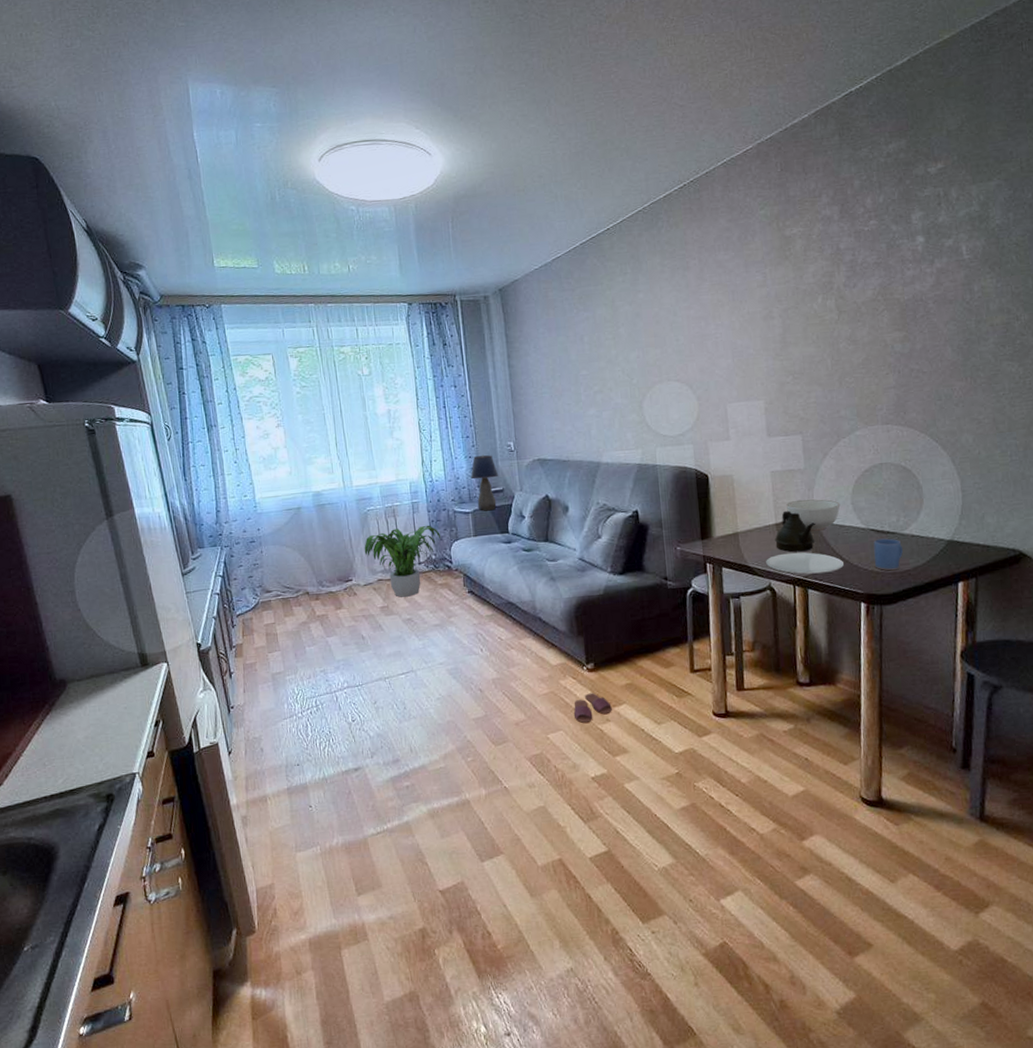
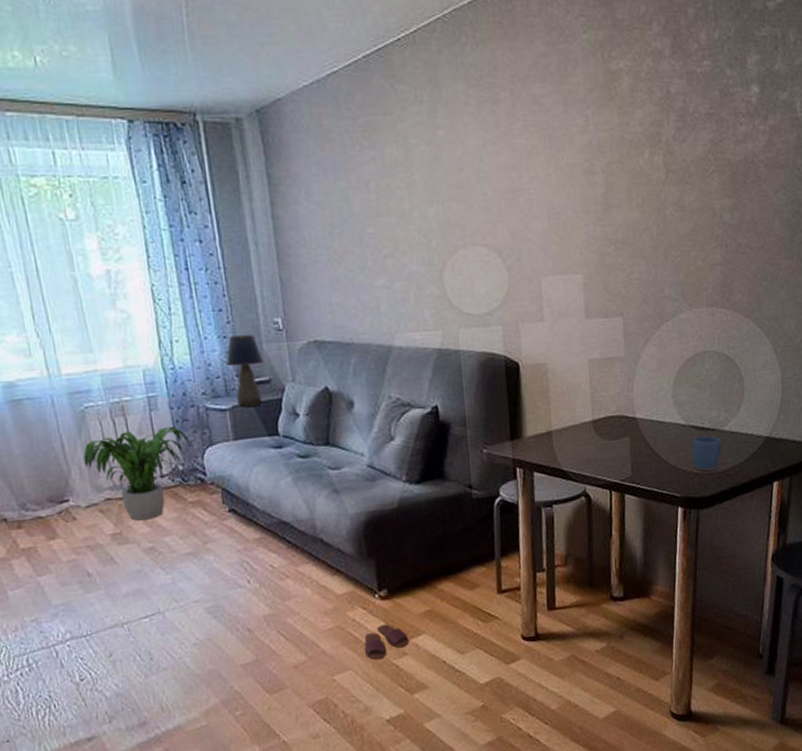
plate: present [766,552,845,575] -> none [581,452,663,478]
teapot: present [775,510,816,552] -> none [591,405,634,453]
bowl: present [786,499,841,531] -> none [604,392,661,429]

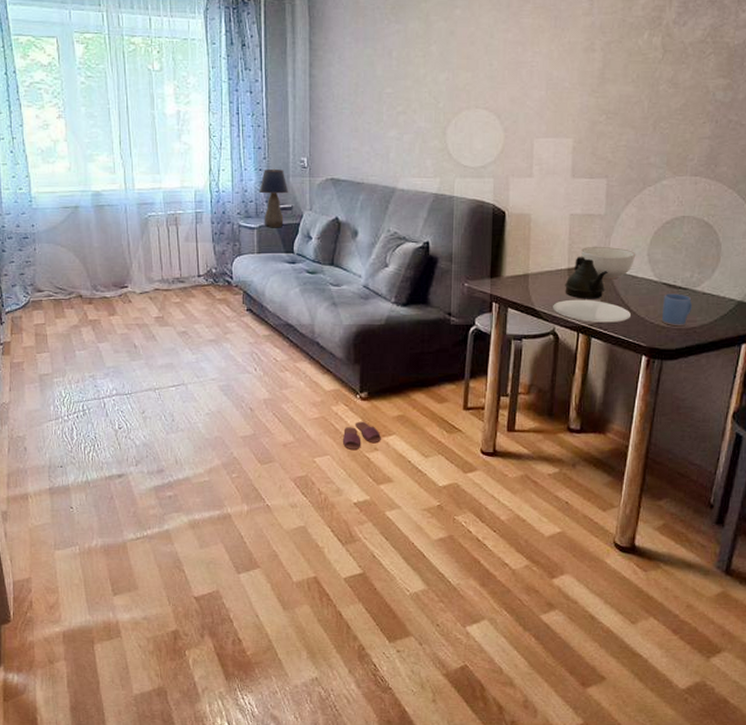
potted plant: present [83,426,191,521] -> none [142,237,224,309]
plate: none [581,452,663,478] -> present [553,299,632,323]
teapot: none [591,405,634,453] -> present [565,256,608,299]
bowl: none [604,392,661,429] -> present [581,247,636,280]

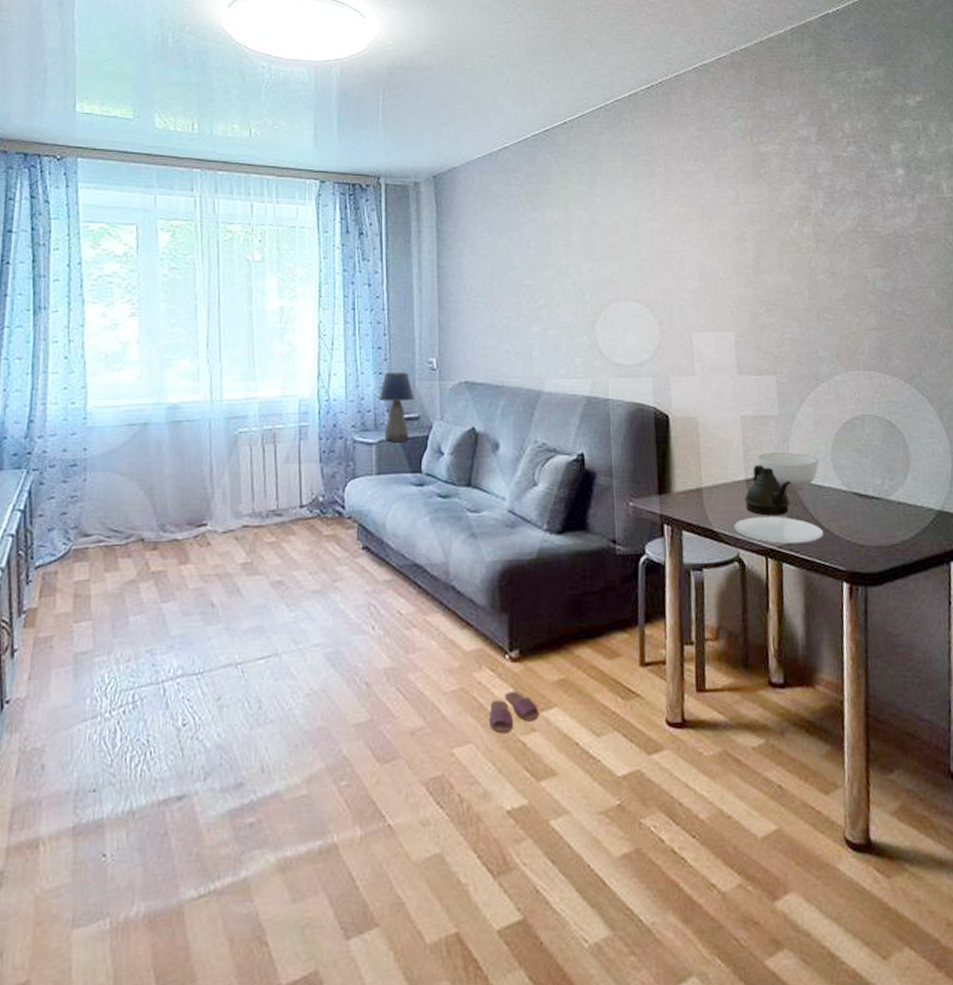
mug: present [662,293,692,327] -> none [856,504,889,544]

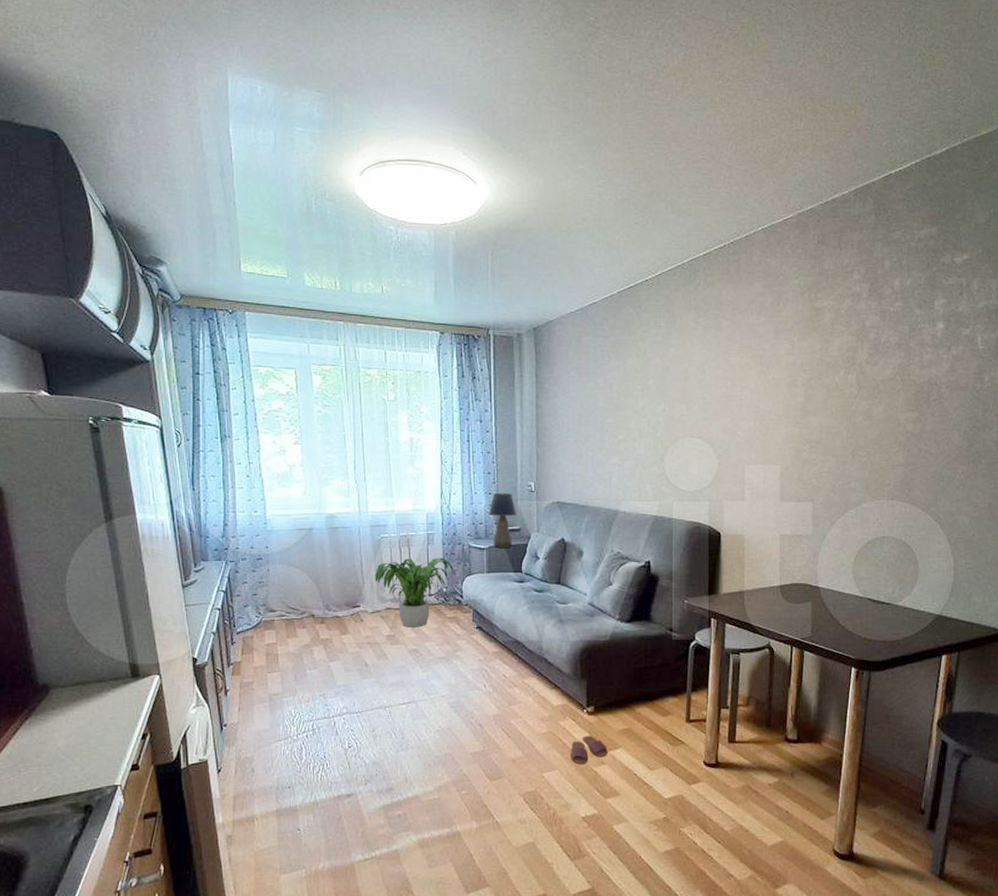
potted plant: none [228,456,334,551] -> present [375,557,454,627]
plate: present [734,516,824,544] -> none [767,614,840,637]
teapot: present [745,464,791,516] -> none [778,574,817,614]
bowl: present [758,453,819,491] -> none [792,565,842,596]

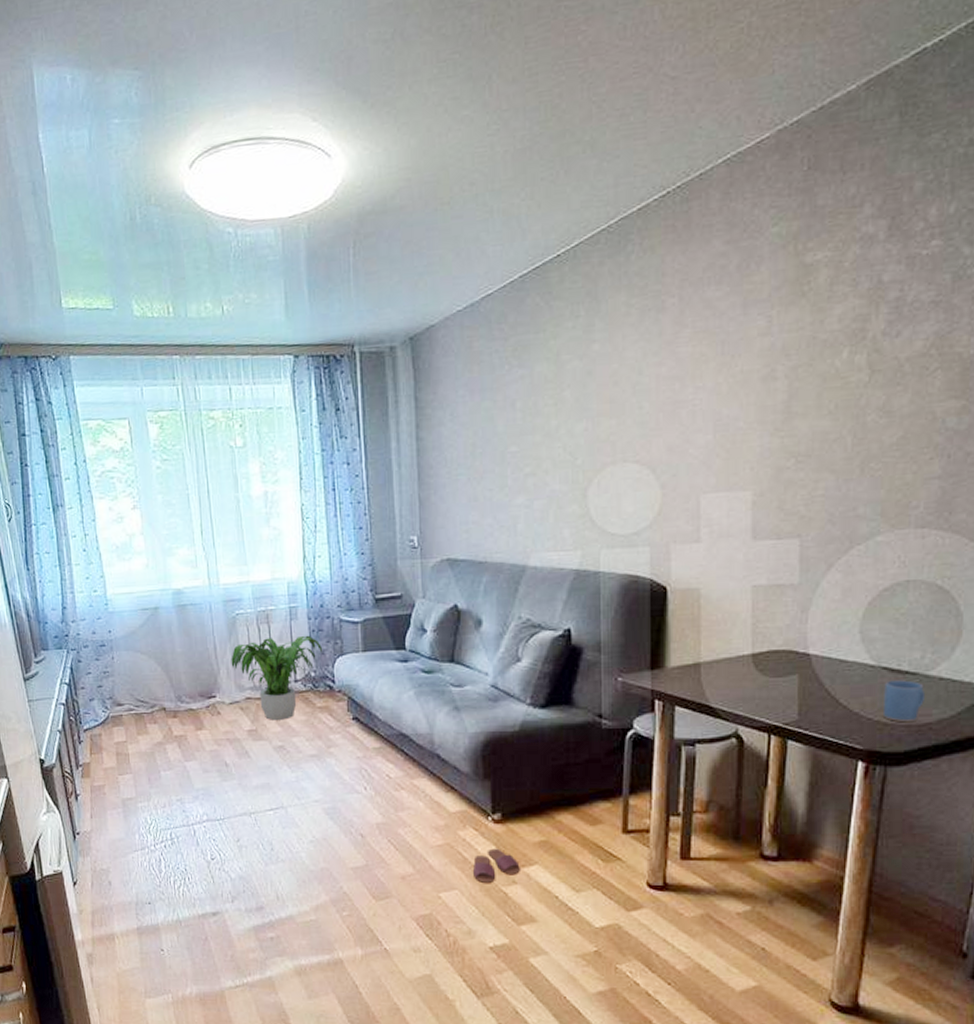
table lamp: present [488,492,517,549] -> none [361,551,397,622]
mug: none [869,608,895,639] -> present [884,680,924,723]

